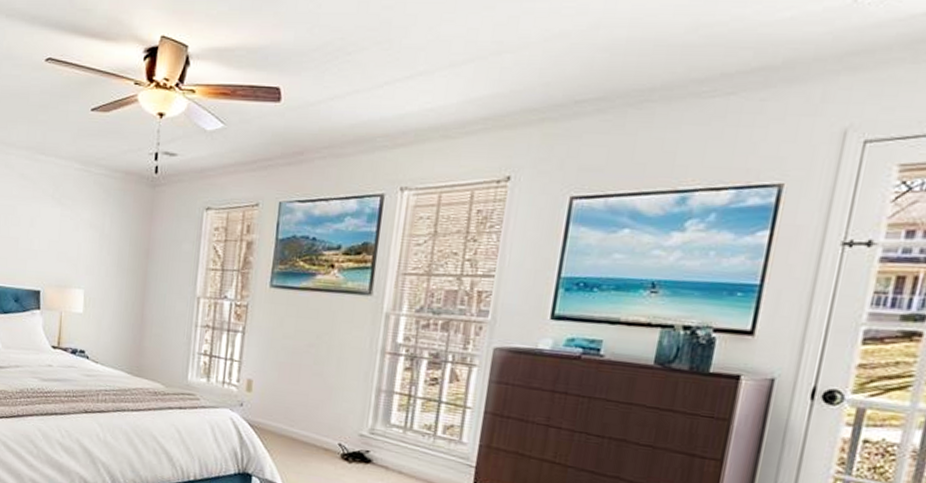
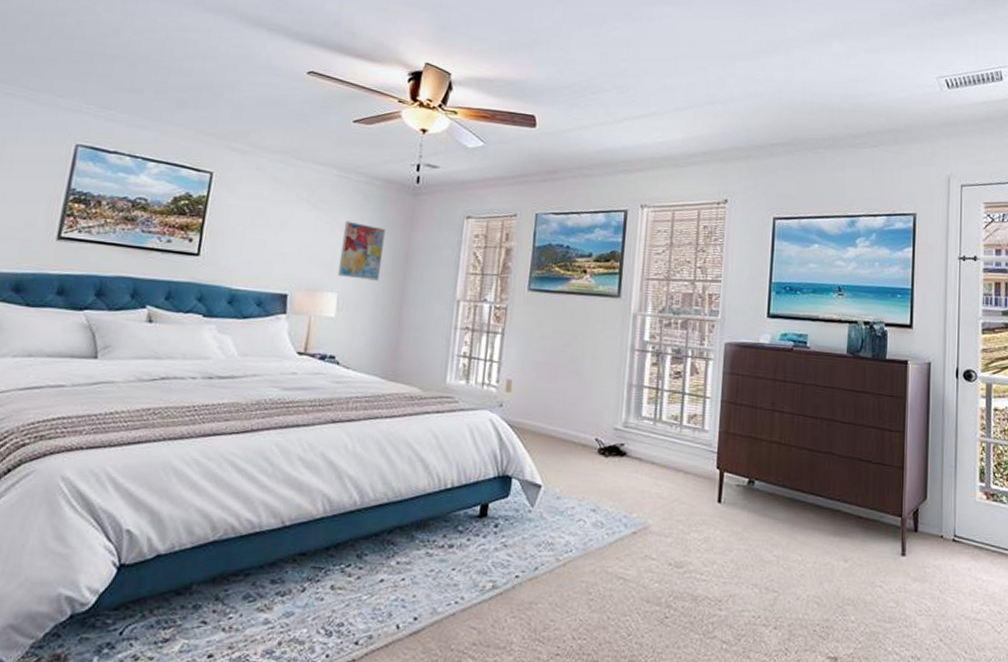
wall art: none [83,216,126,277] -> present [337,221,385,281]

